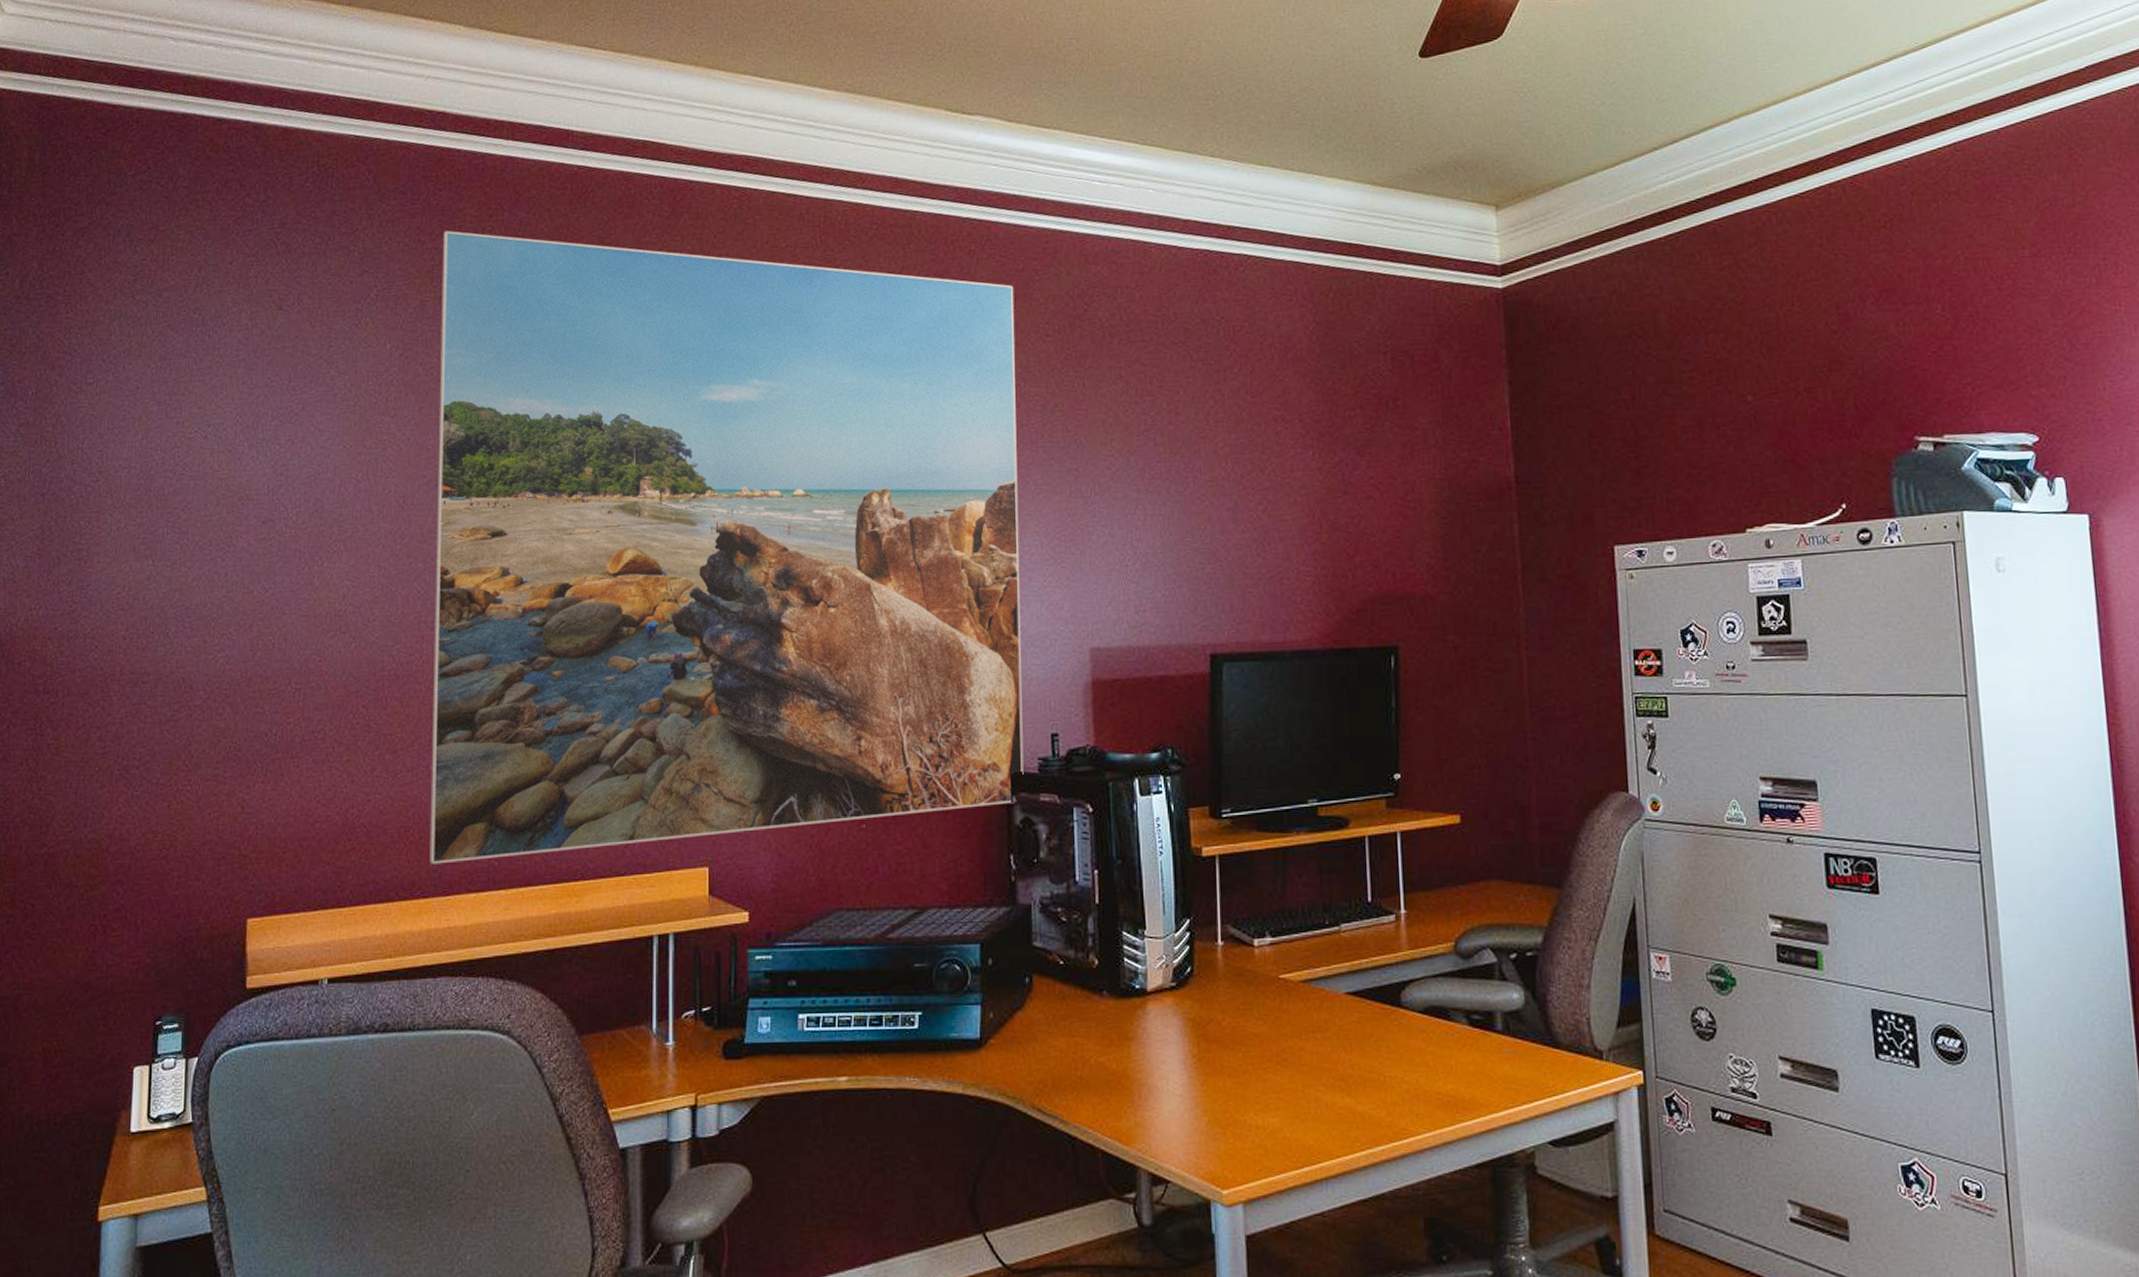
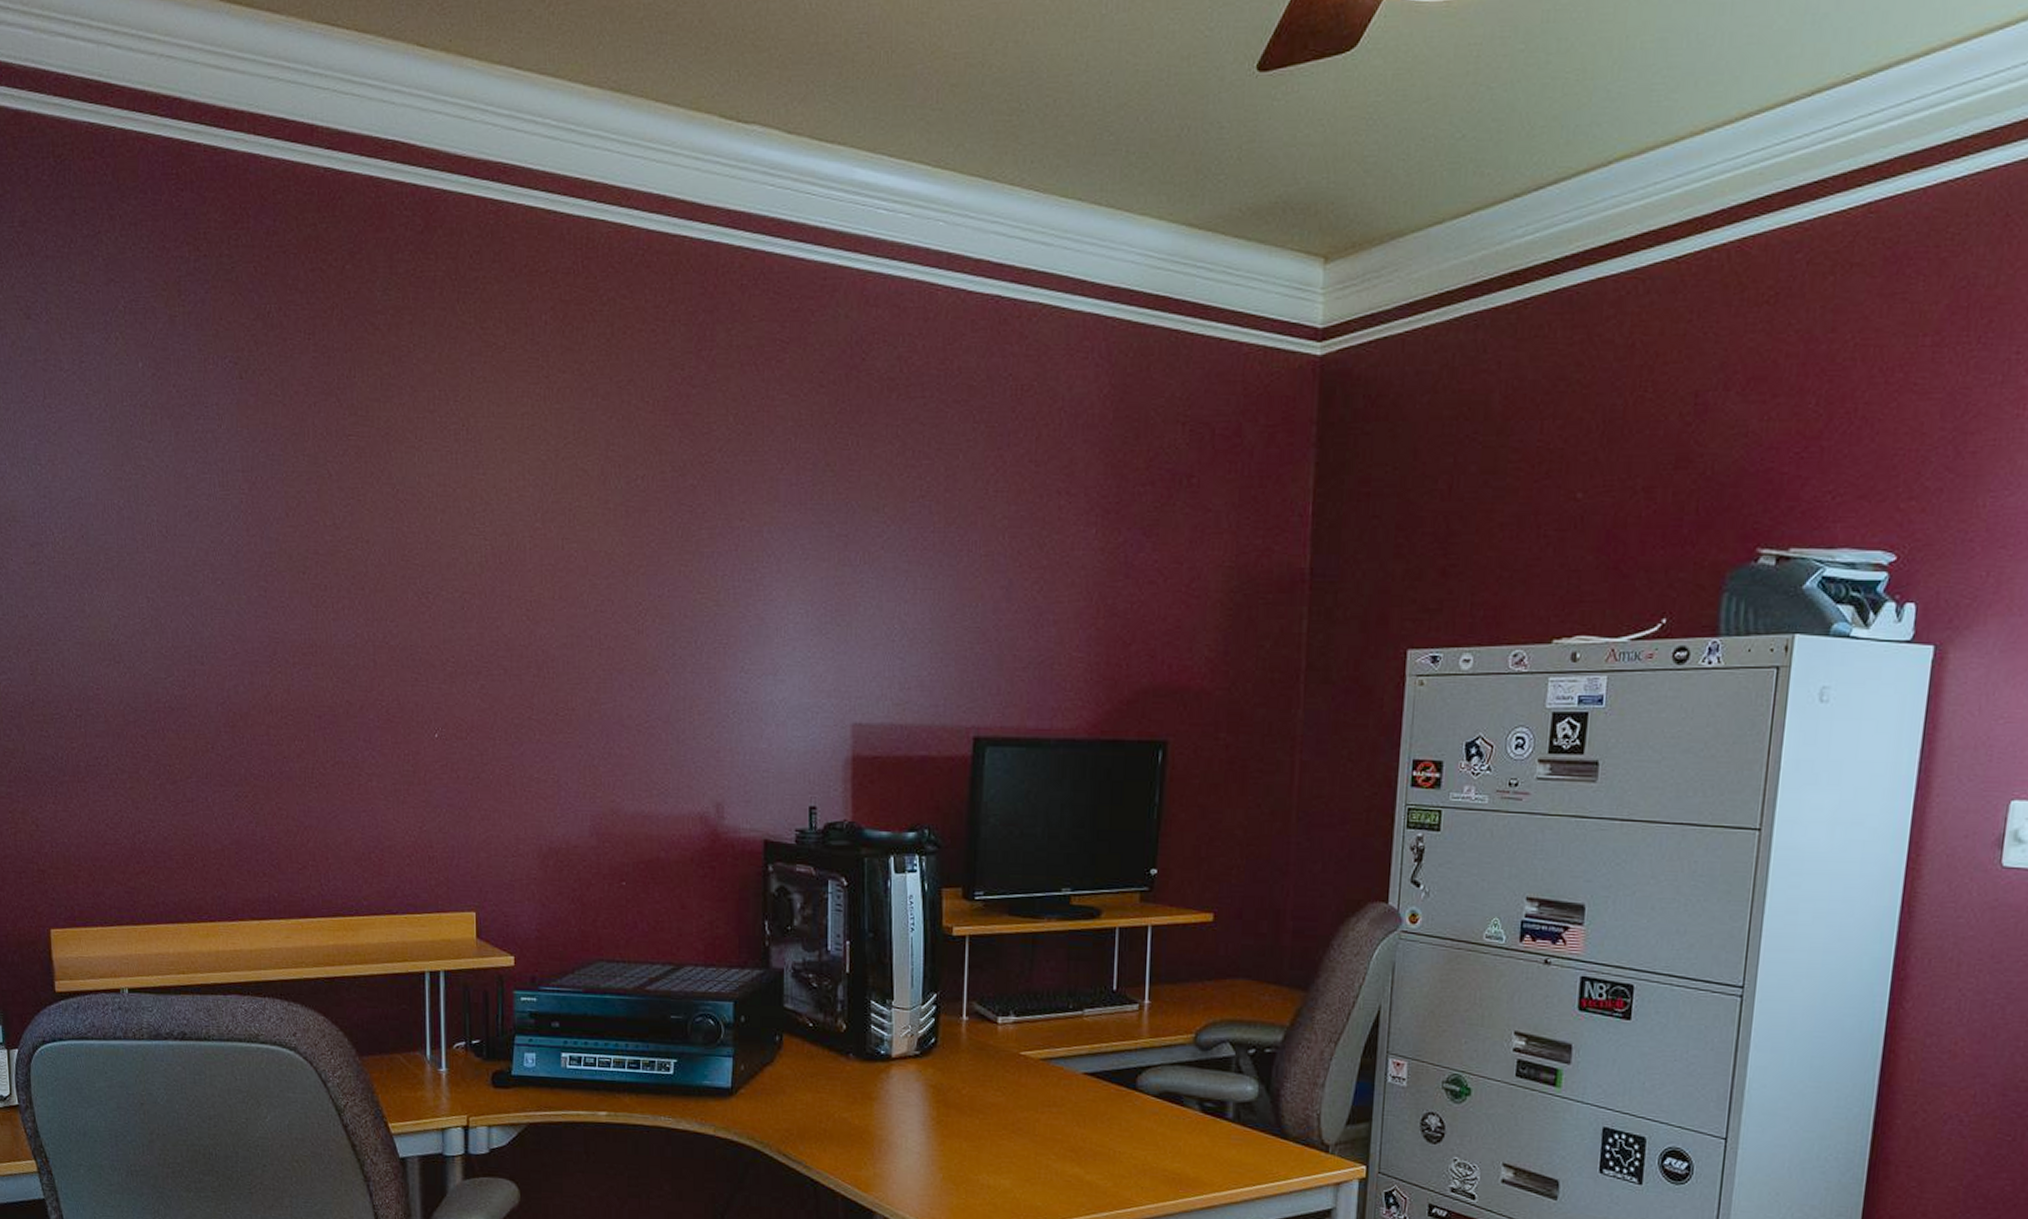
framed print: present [429,231,1024,865] -> none [187,238,788,892]

